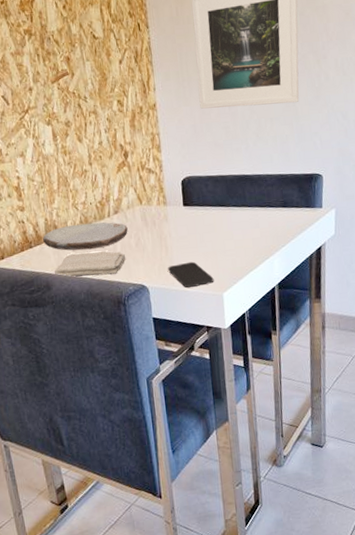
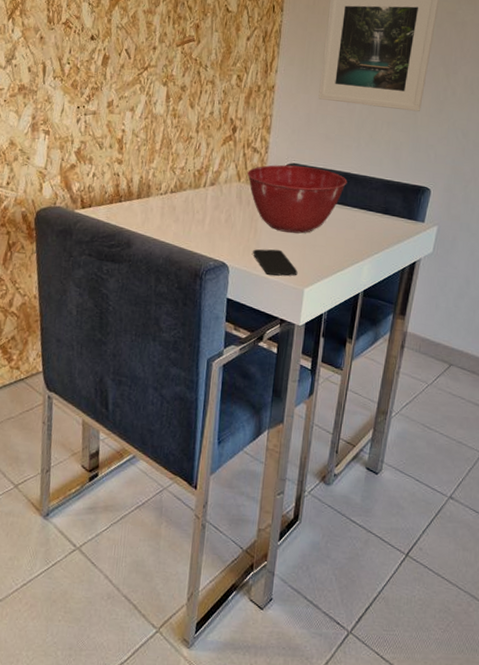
plate: present [43,222,128,251] -> none [134,187,221,217]
washcloth: present [55,250,126,277] -> none [138,216,213,246]
mixing bowl: none [147,176,244,244] -> present [247,164,348,234]

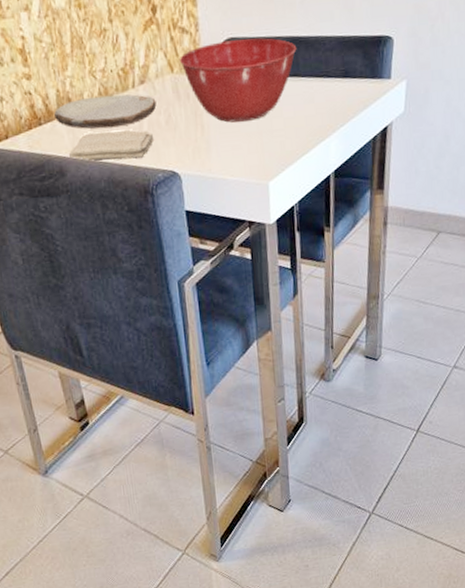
plate: none [134,187,221,217] -> present [54,94,157,129]
washcloth: none [138,216,213,246] -> present [69,129,154,161]
smartphone: present [253,248,298,276] -> none [204,143,259,176]

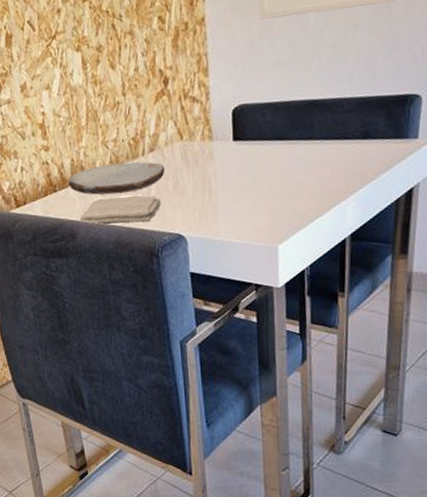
mixing bowl: present [180,38,297,123] -> none [189,103,312,187]

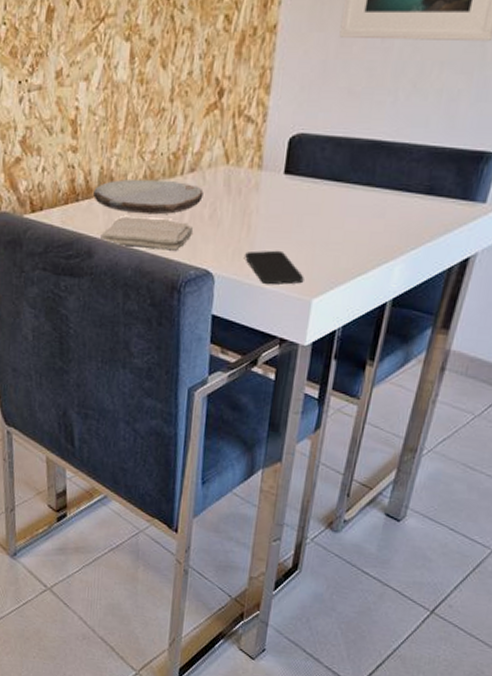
smartphone: none [211,207,268,239] -> present [245,250,304,285]

